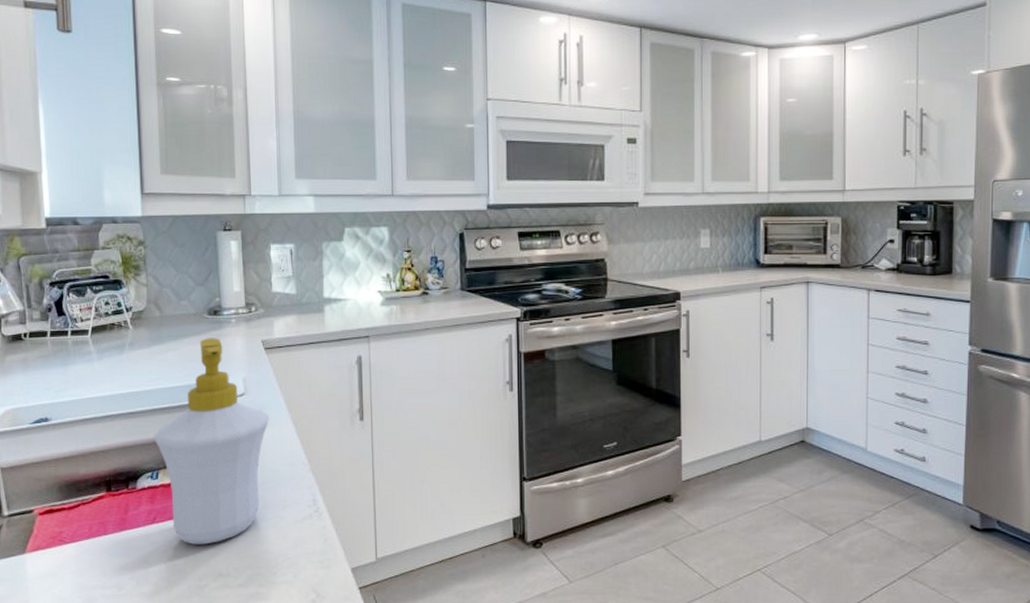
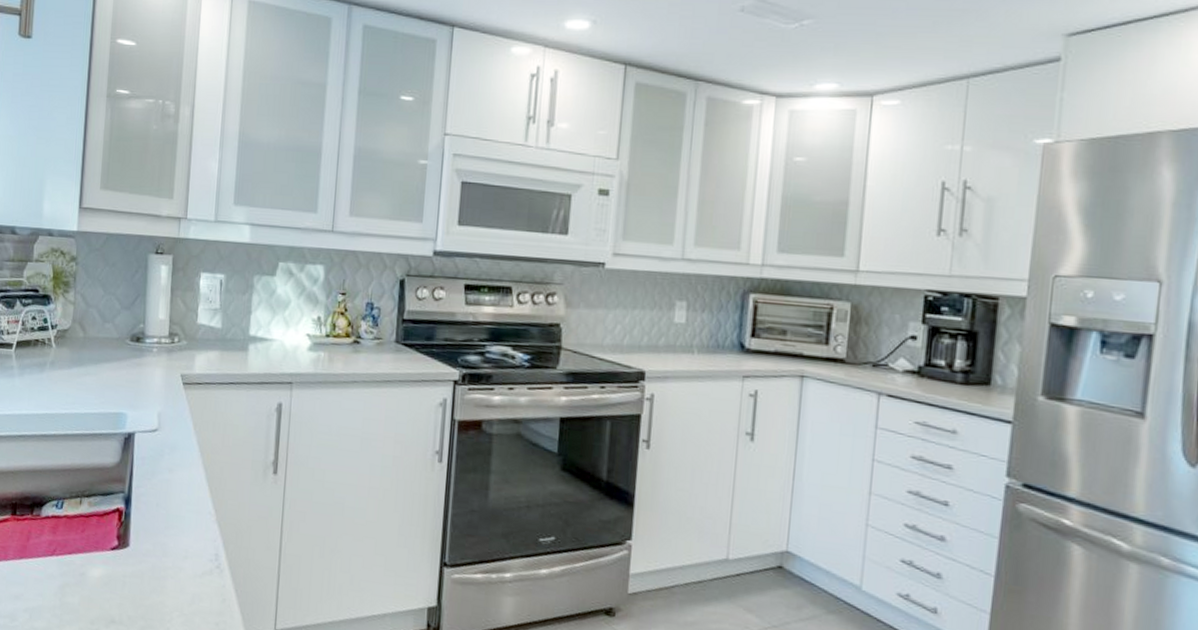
soap bottle: present [154,338,269,545] -> none [63,365,180,586]

